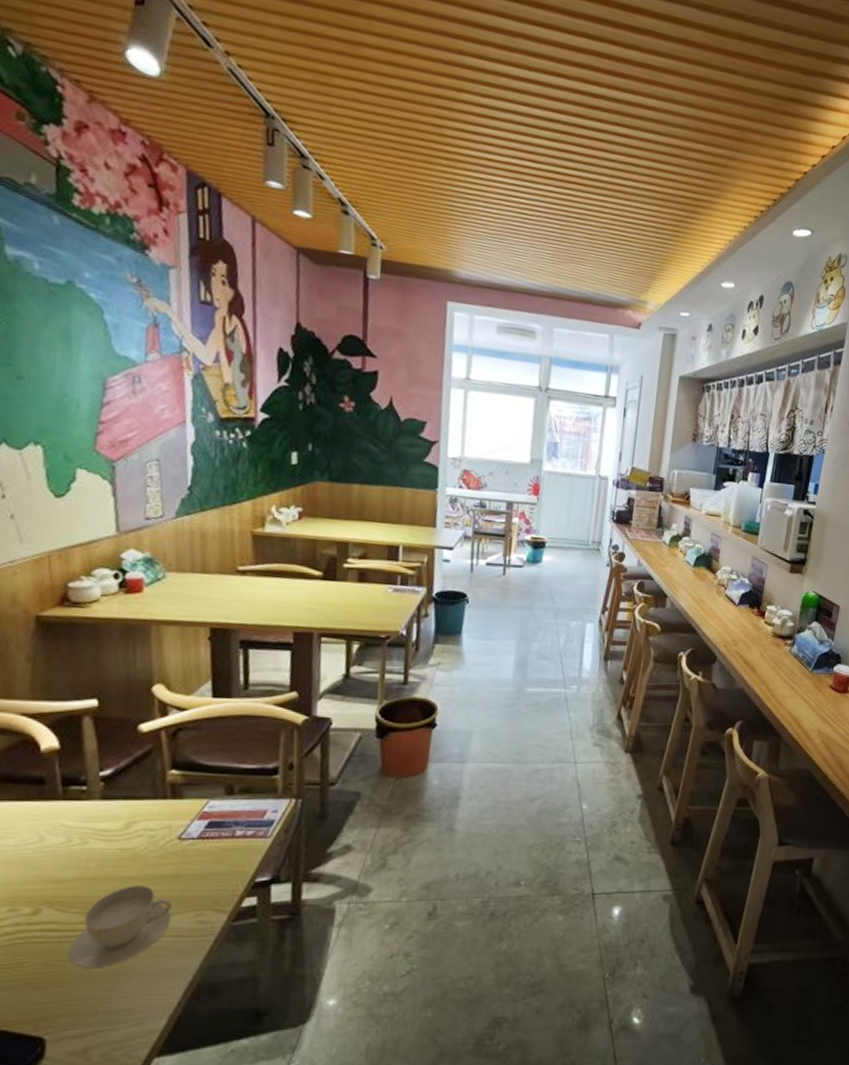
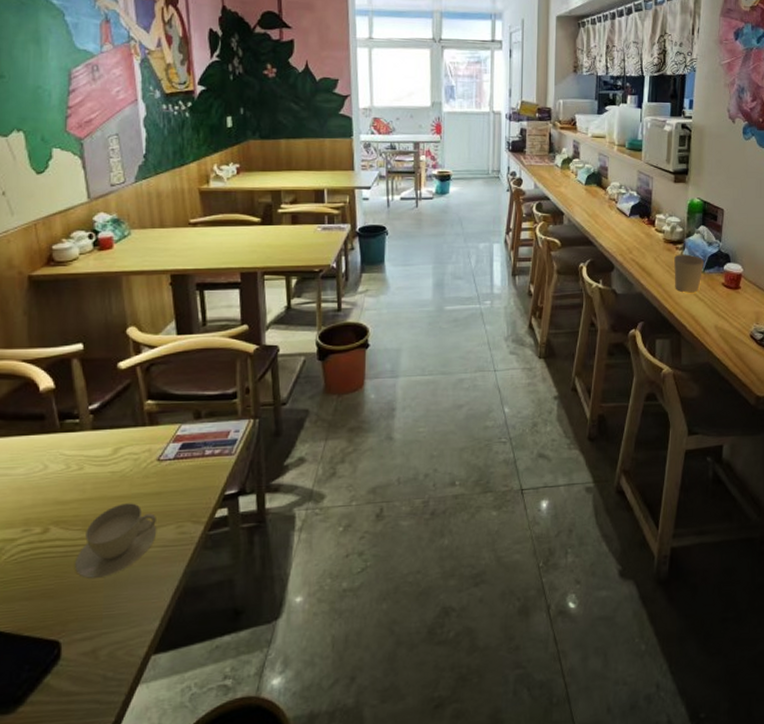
dixie cup: none [779,650,814,694] -> present [674,254,705,293]

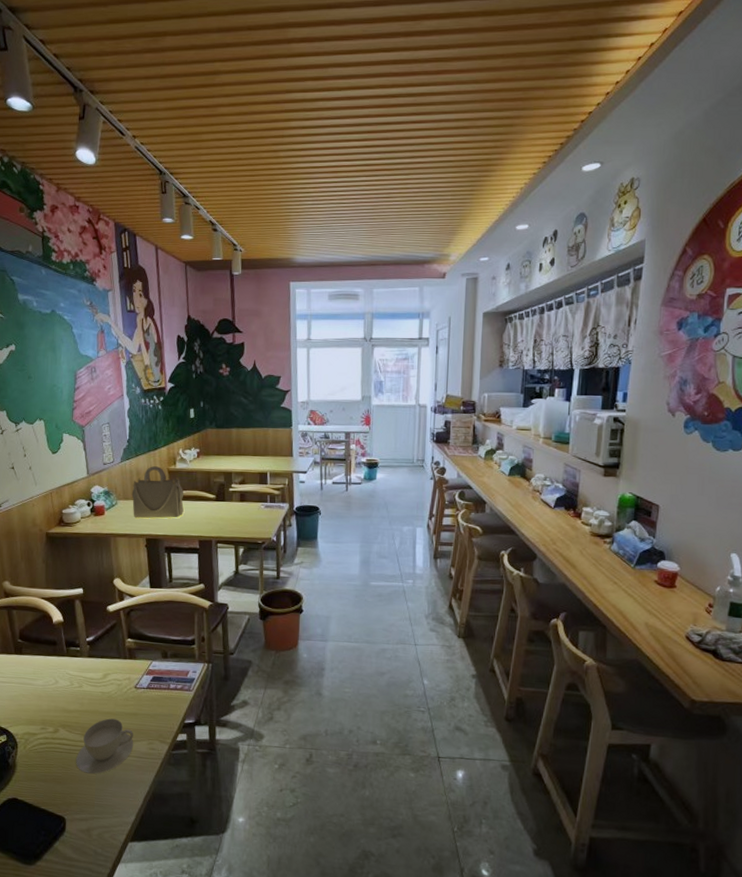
handbag: none [150,186,221,251] -> present [131,466,184,519]
dixie cup: present [674,254,705,293] -> none [601,548,636,588]

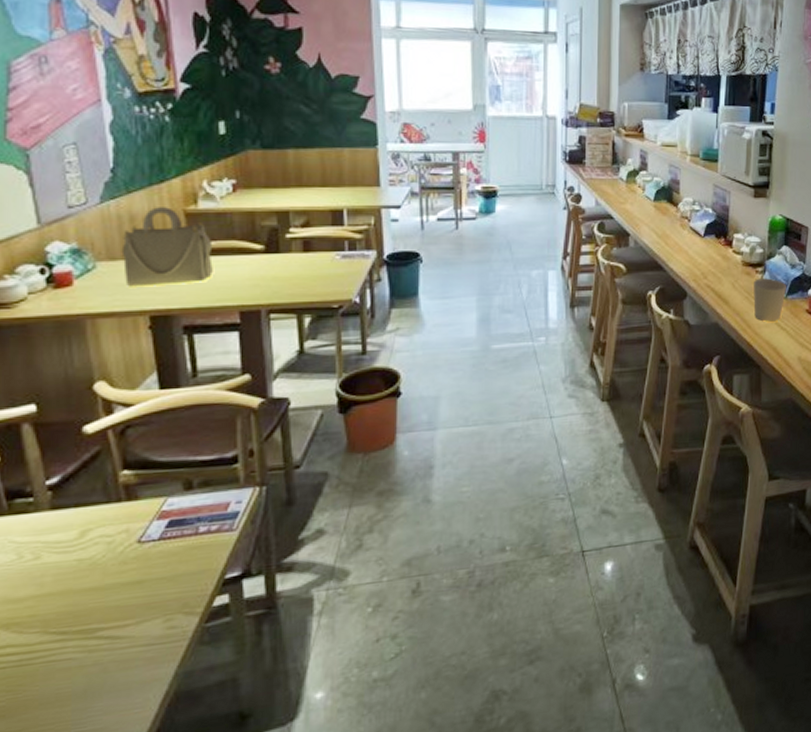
teacup: present [76,718,134,774] -> none [33,595,139,691]
dixie cup: none [601,548,636,588] -> present [753,278,787,322]

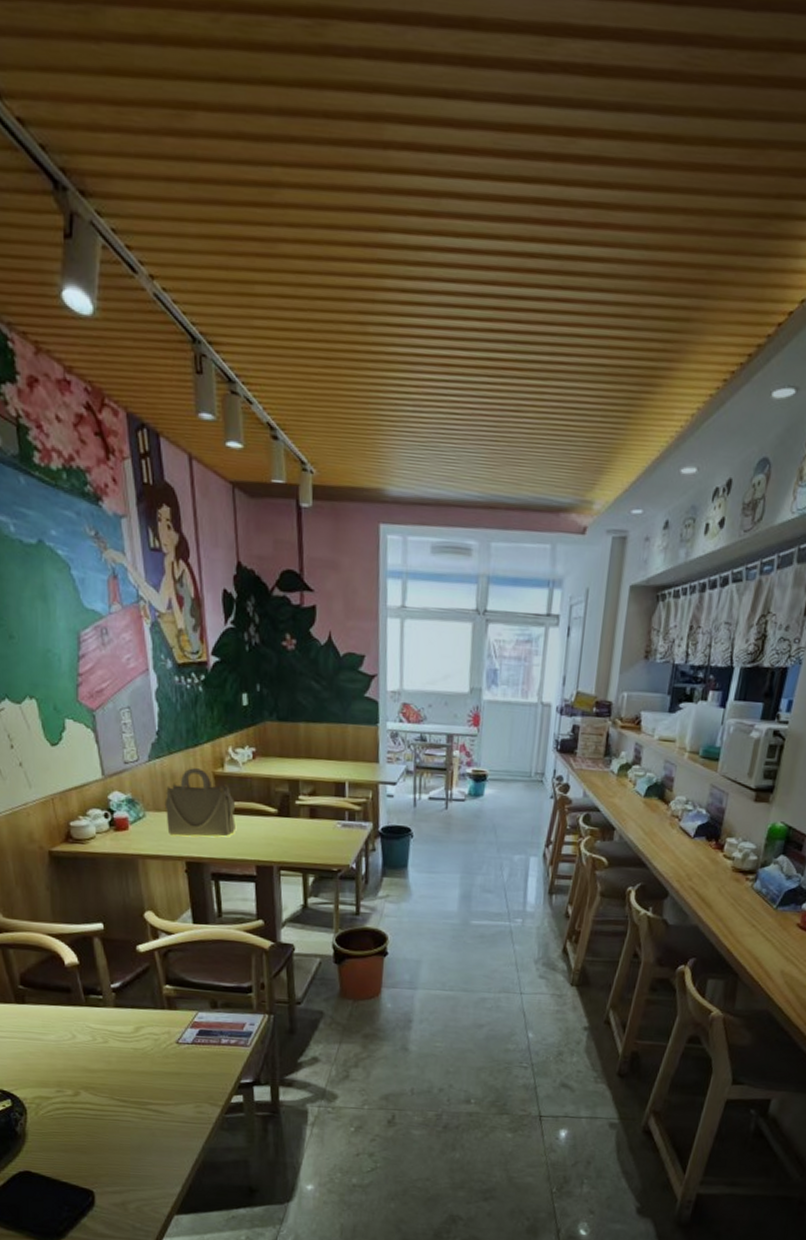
dixie cup: present [753,278,787,322] -> none [738,886,779,932]

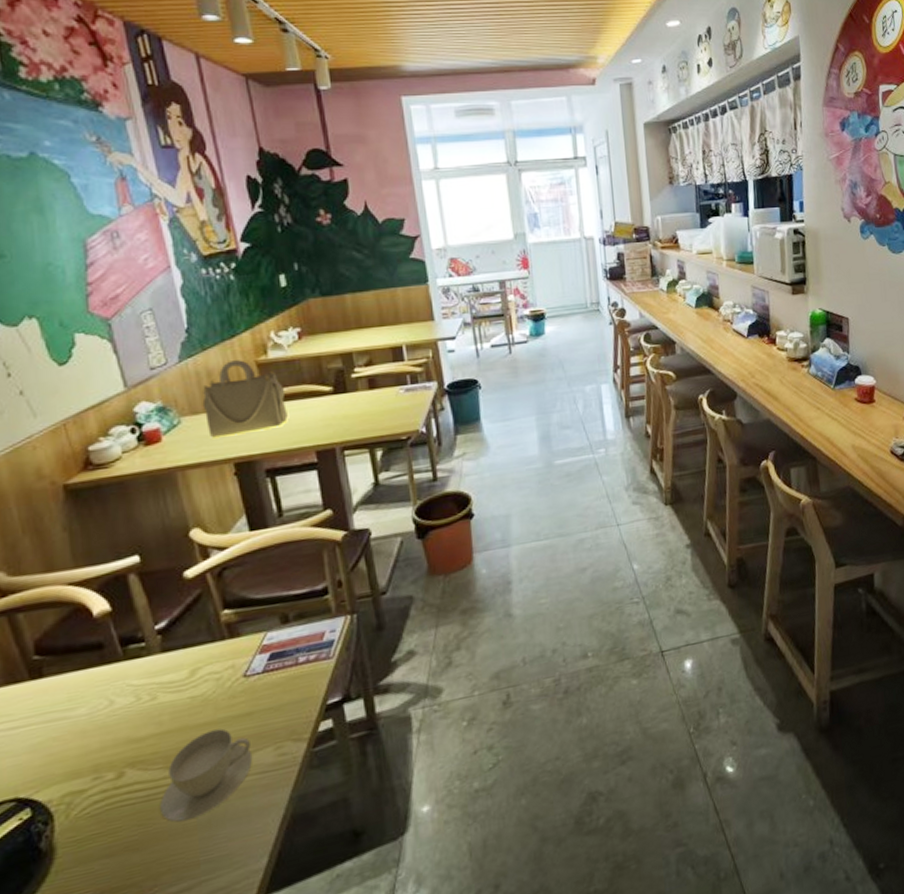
teacup: none [104,1079,177,1142] -> present [160,729,253,822]

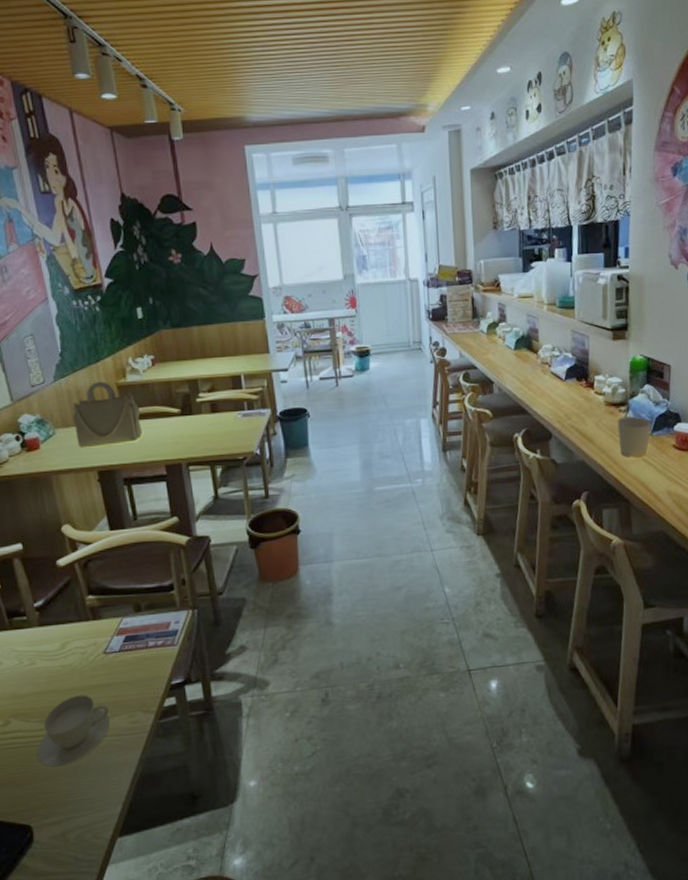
dixie cup: none [801,371,834,414] -> present [618,416,652,458]

